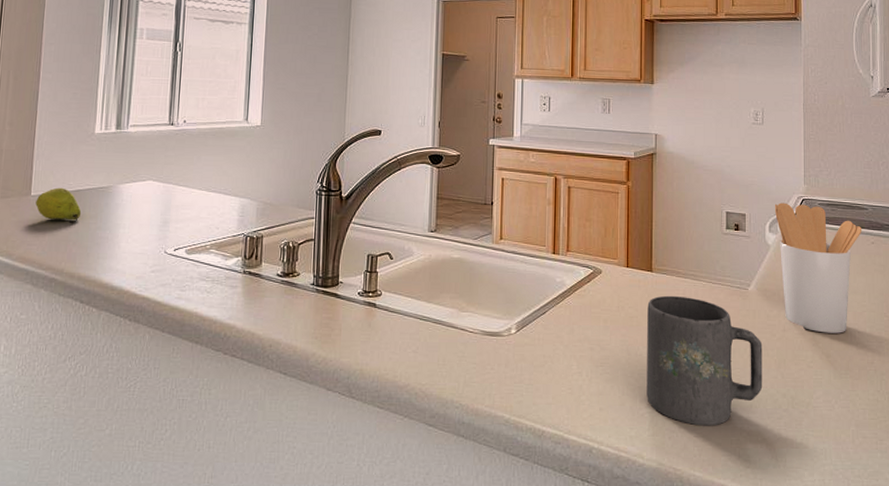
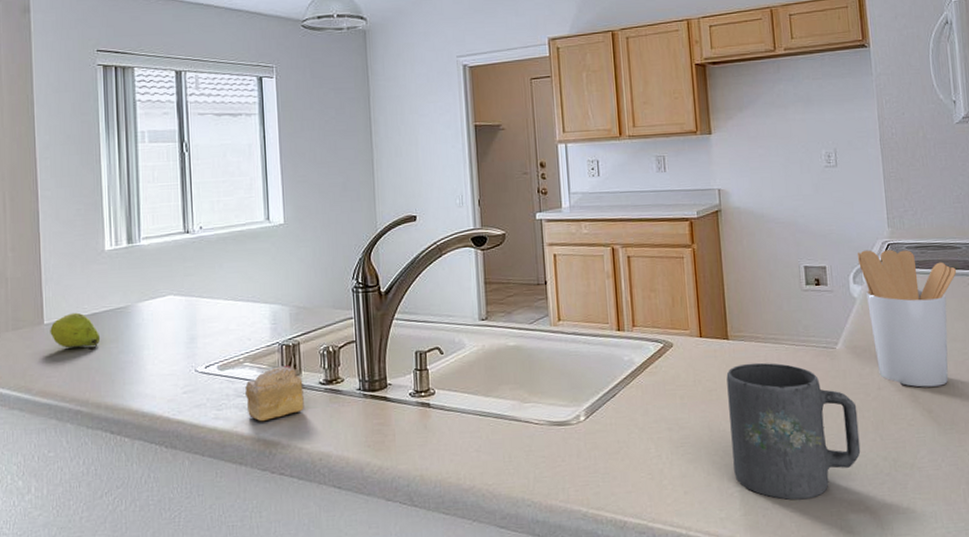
cake slice: none [208,256,262,306] -> present [245,365,304,422]

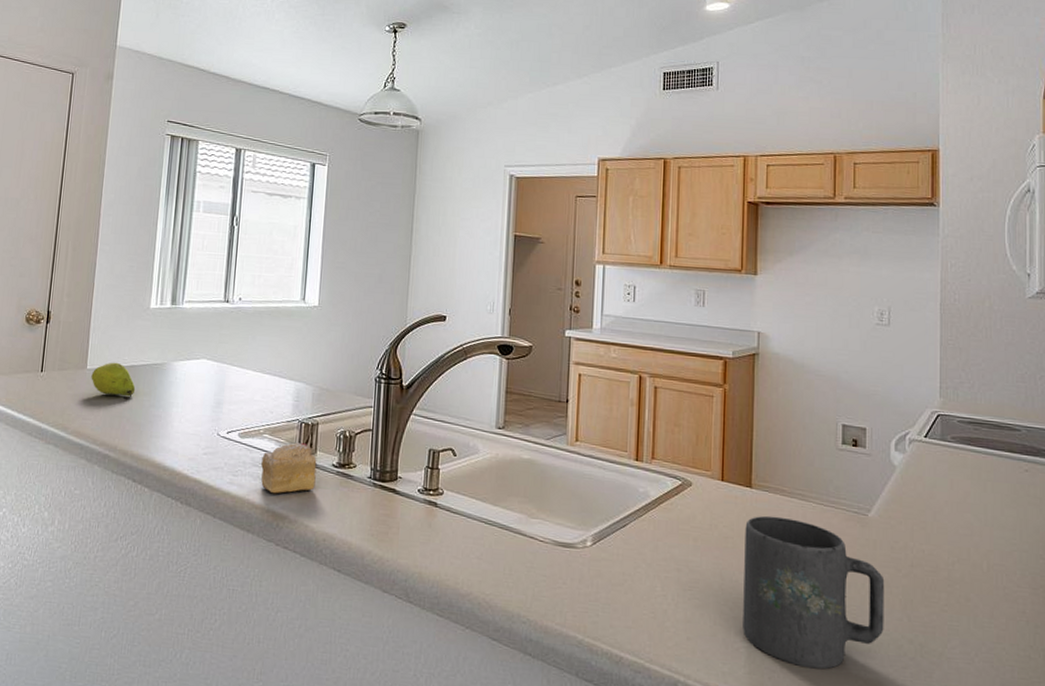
utensil holder: present [857,249,957,388] -> none [902,417,1013,575]

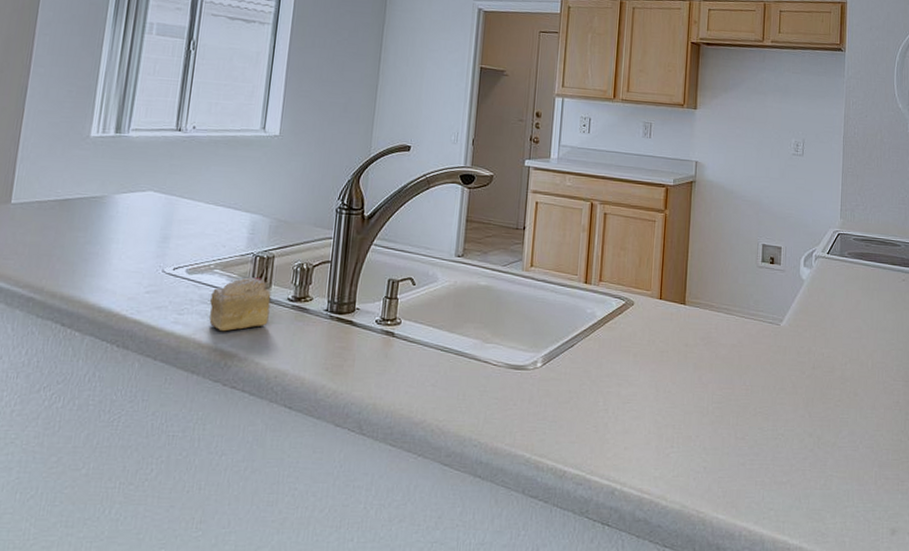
fruit: present [91,362,136,399] -> none [15,195,69,236]
mug: present [743,515,885,670] -> none [673,329,792,467]

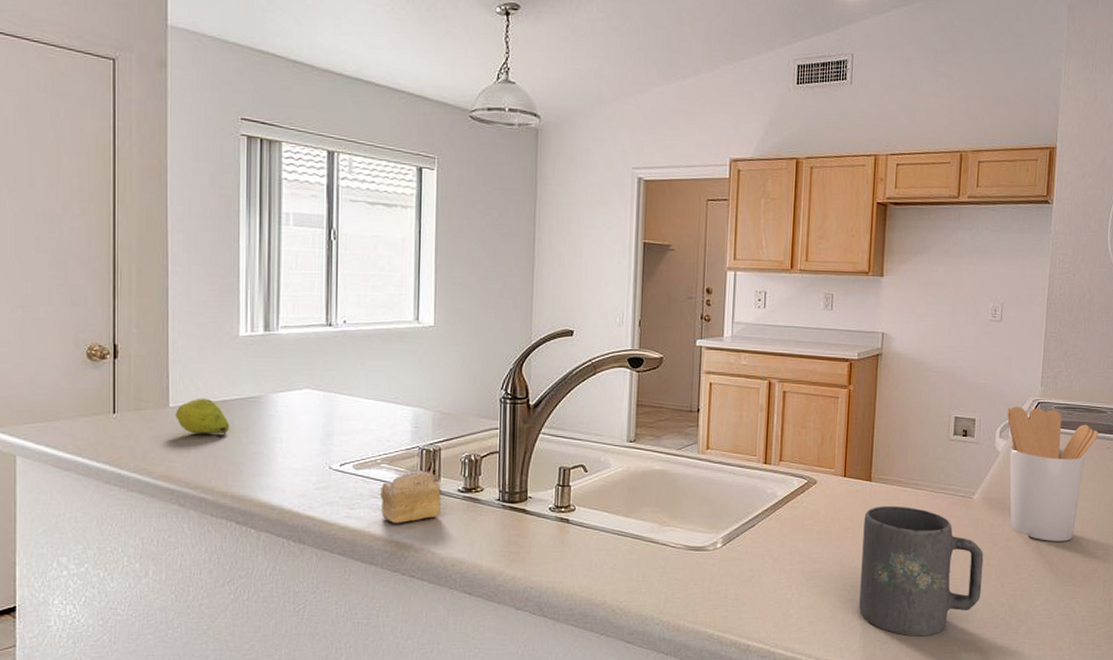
fruit: none [15,195,69,236] -> present [175,398,230,437]
mug: none [673,329,792,467] -> present [859,505,984,637]
utensil holder: none [810,236,894,372] -> present [1007,406,1099,541]

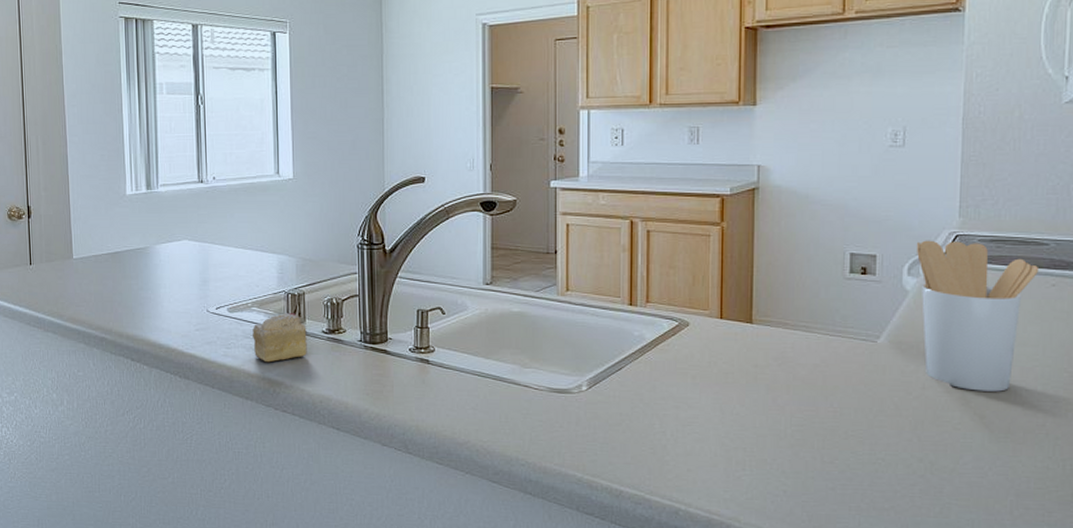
fruit: present [175,398,230,437] -> none [78,250,123,284]
mug: present [859,505,984,637] -> none [744,349,894,491]

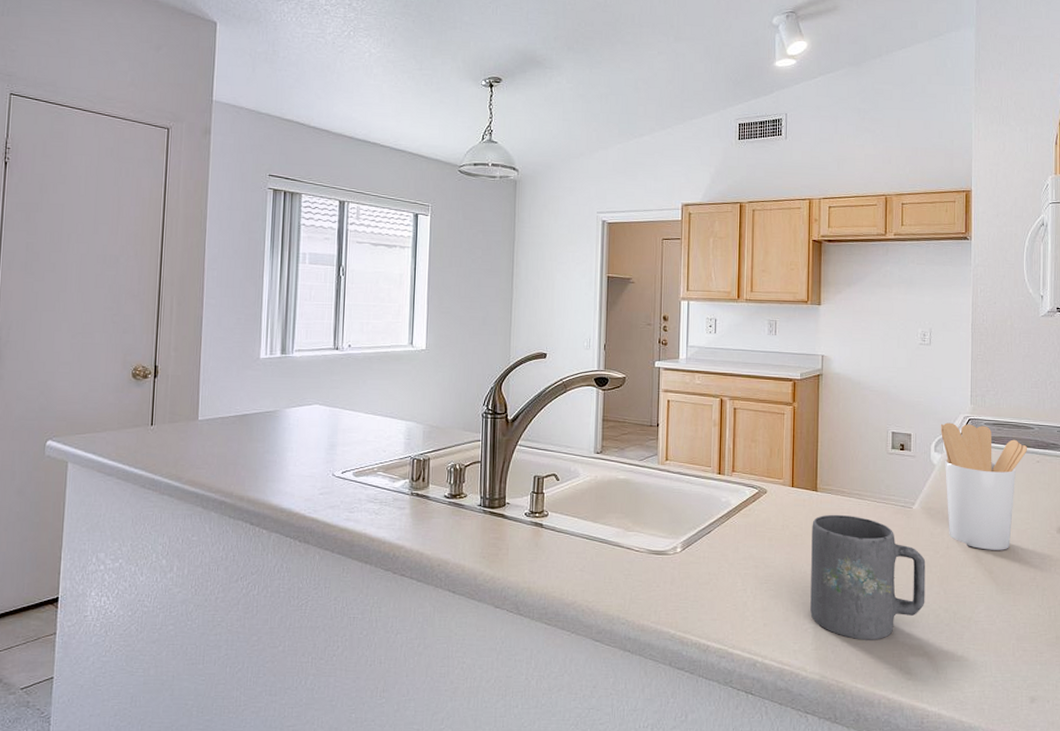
cake slice: present [253,313,307,363] -> none [376,478,430,527]
mug: none [744,349,894,491] -> present [810,514,926,640]

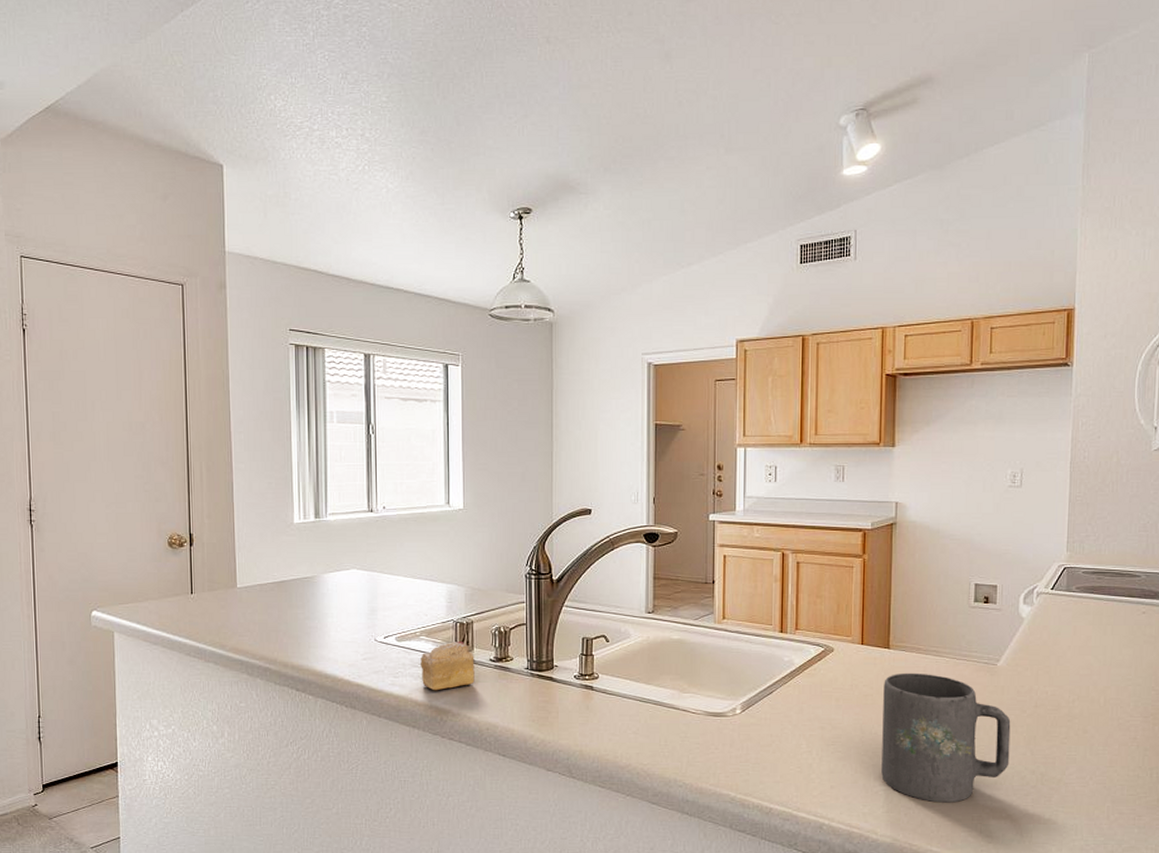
cake slice: none [376,478,430,527] -> present [421,642,475,691]
utensil holder: present [940,422,1028,550] -> none [1030,572,1133,709]

